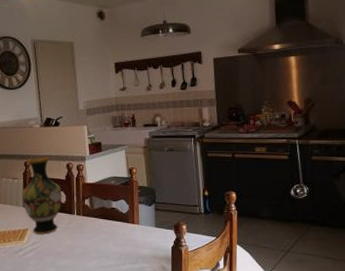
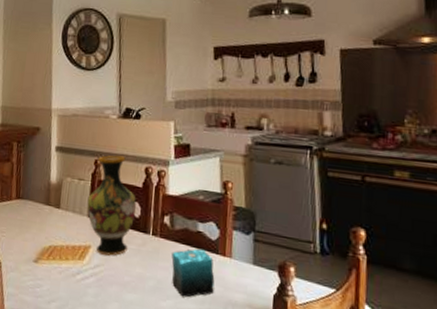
candle: none [93,220,127,257] -> present [171,248,215,298]

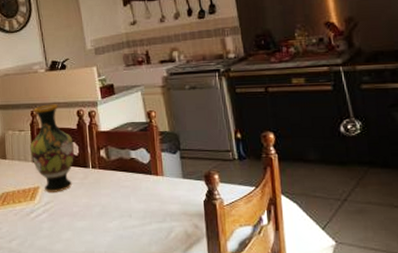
candle: present [171,248,215,298] -> none [111,173,152,216]

